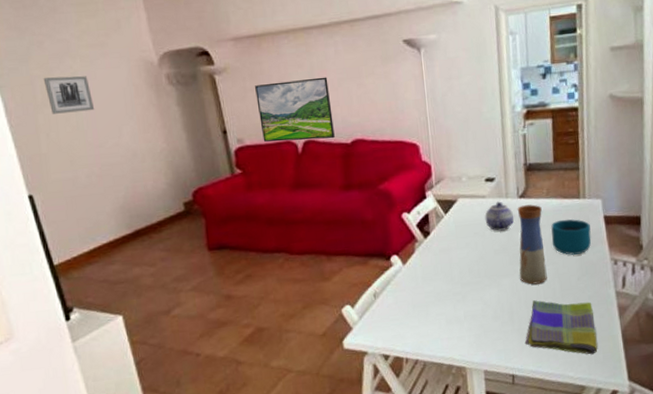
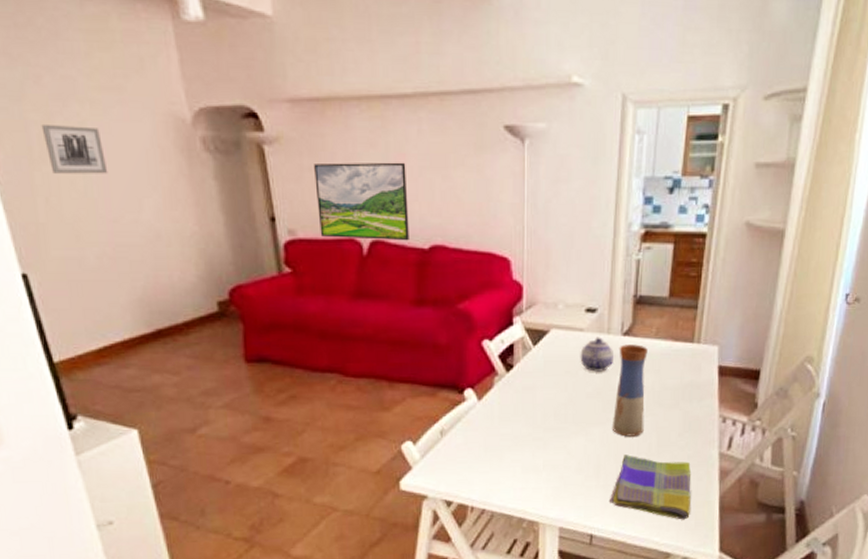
cup: present [551,219,591,255] -> none [654,365,701,407]

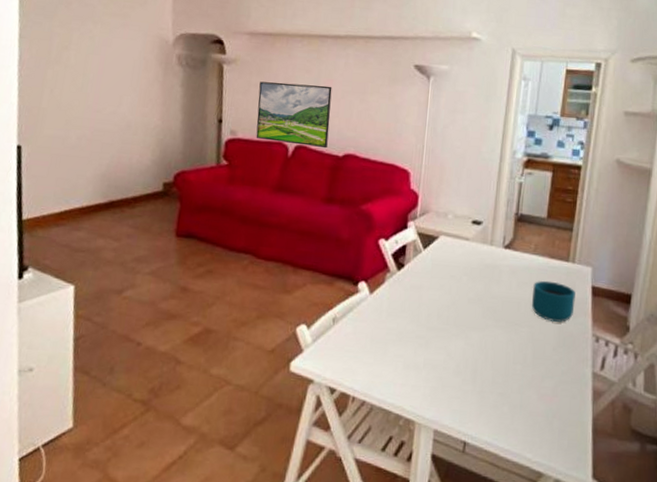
wall art: present [41,125,108,174] -> none [61,37,104,76]
teapot: present [580,337,613,372] -> none [464,247,495,280]
dish towel: present [608,455,691,520] -> none [483,363,565,439]
vase: present [613,344,648,437] -> none [491,256,526,346]
cup: none [654,365,701,407] -> present [531,280,575,322]

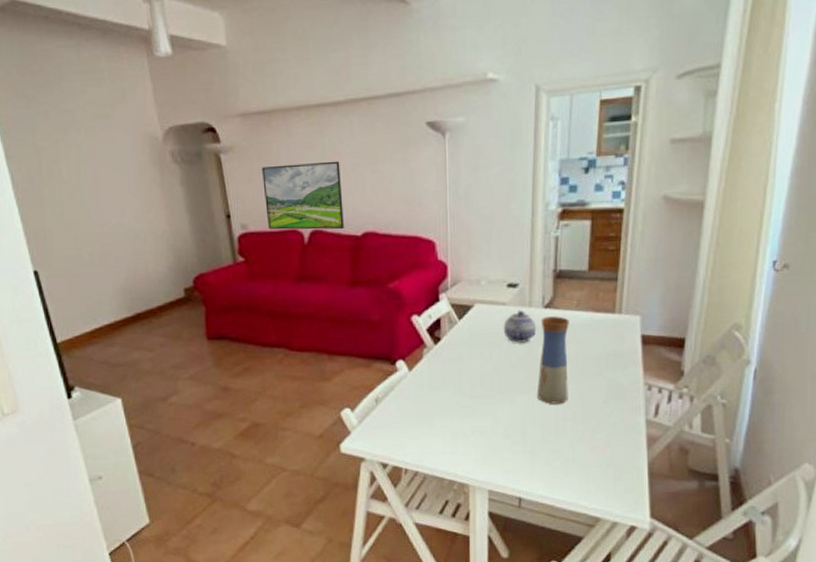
teapot: none [464,247,495,280] -> present [503,310,536,343]
vase: none [491,256,526,346] -> present [537,316,569,404]
cup: present [531,280,575,322] -> none [577,335,624,375]

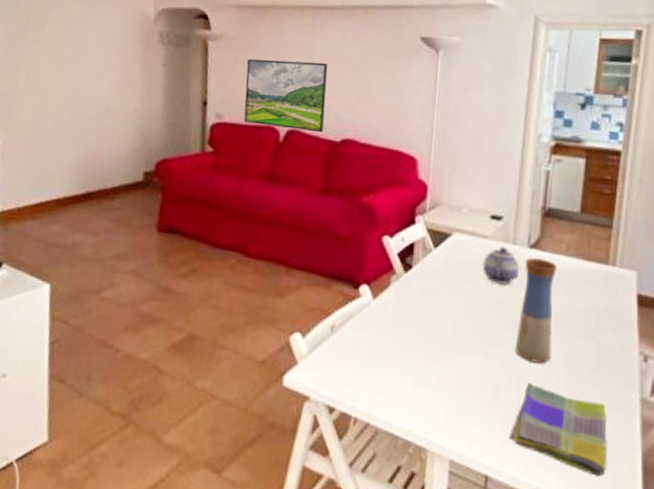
dish towel: none [536,421,618,486] -> present [508,383,607,477]

